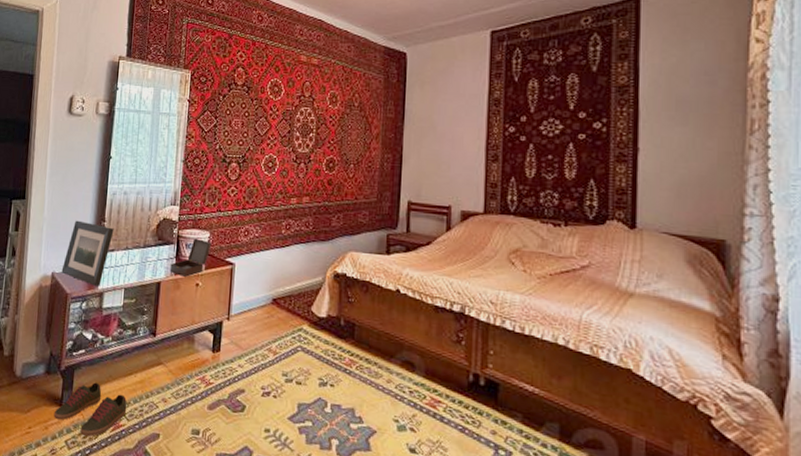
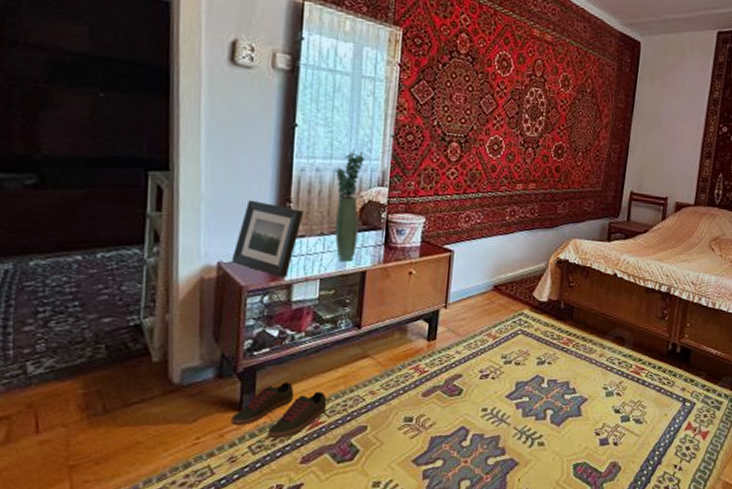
vase: none [136,174,161,274] -> present [334,149,365,263]
jewelry box: present [170,238,212,277] -> none [377,224,428,265]

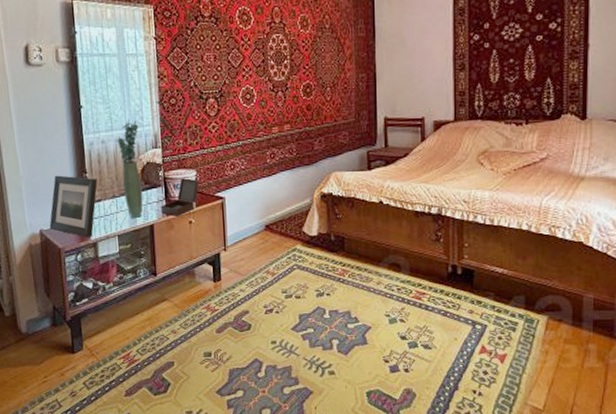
shoe: present [230,382,327,439] -> none [67,326,139,376]
jewelry box: none [377,224,428,265] -> present [160,178,200,216]

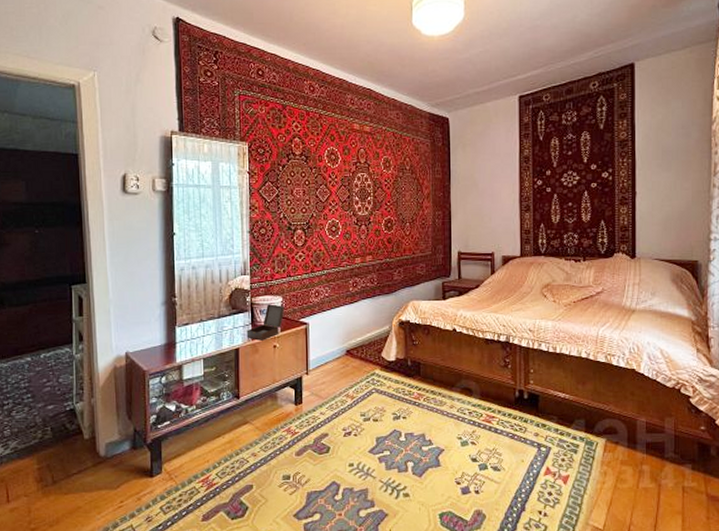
picture frame: present [49,175,98,237] -> none [135,299,186,360]
vase: present [117,119,143,219] -> none [208,247,230,343]

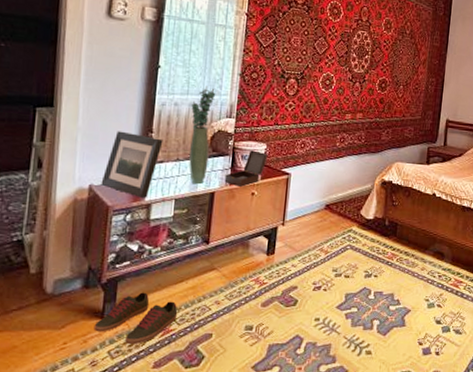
picture frame: none [135,299,186,360] -> present [101,131,163,198]
shoe: none [145,449,219,500] -> present [93,292,178,345]
vase: none [208,247,230,343] -> present [188,86,216,185]

